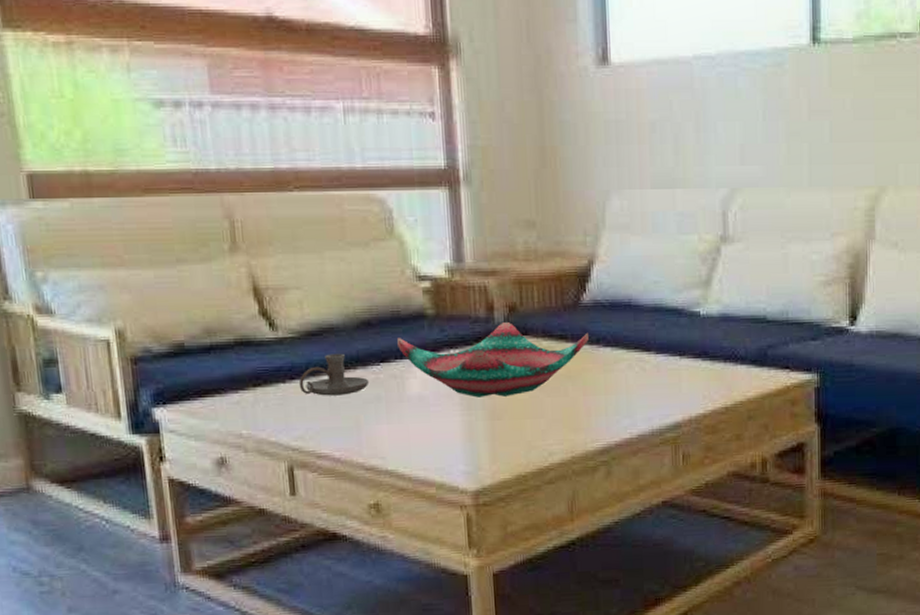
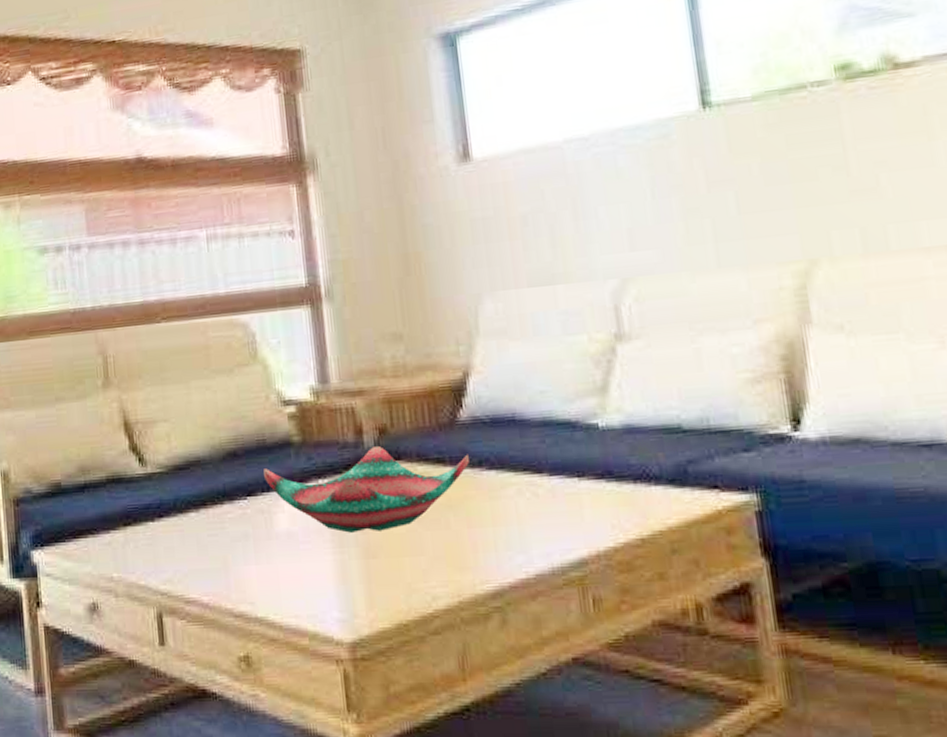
candle holder: present [299,353,370,396] -> none [167,487,237,535]

